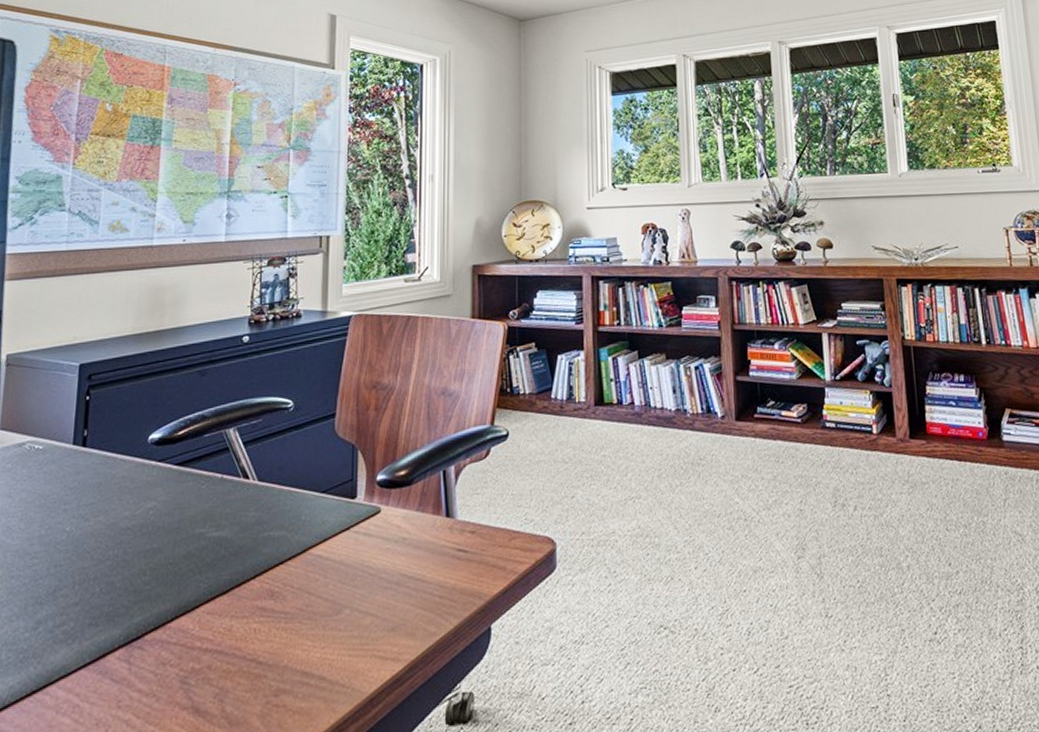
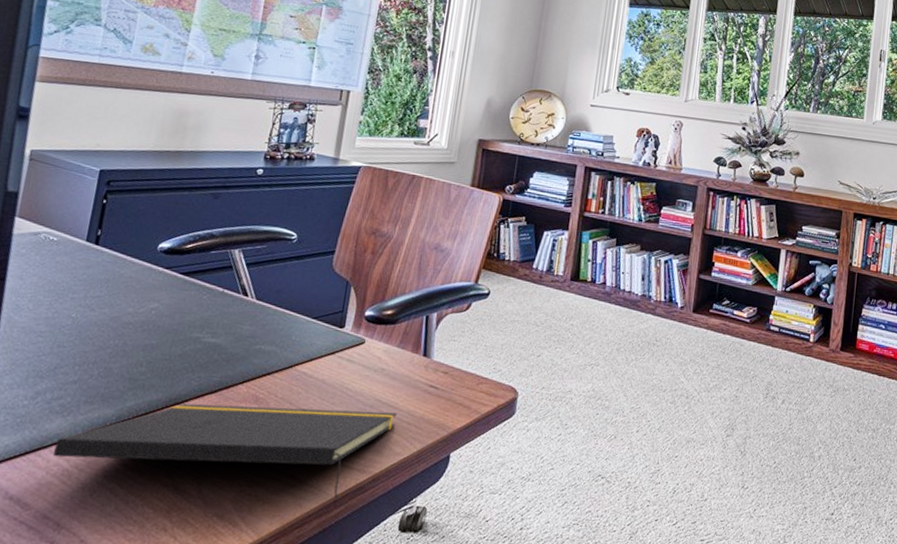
notepad: none [61,587,426,696] -> present [52,403,397,499]

